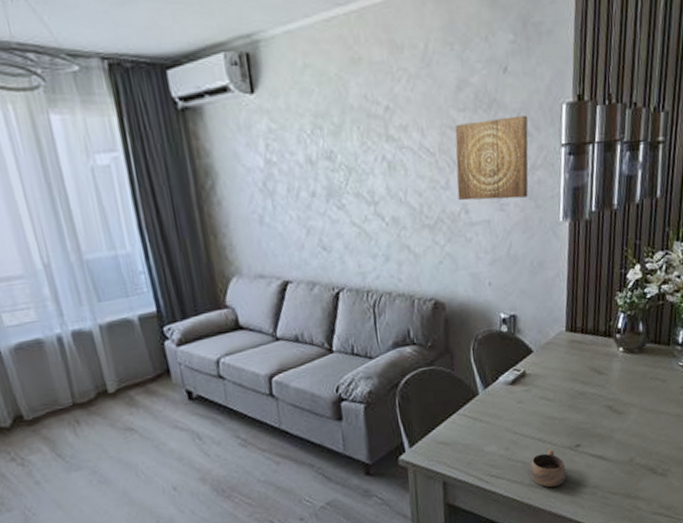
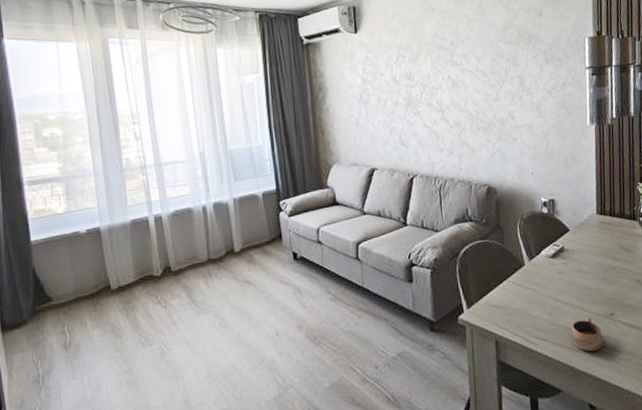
wall art: present [455,115,529,201] -> none [503,46,561,109]

